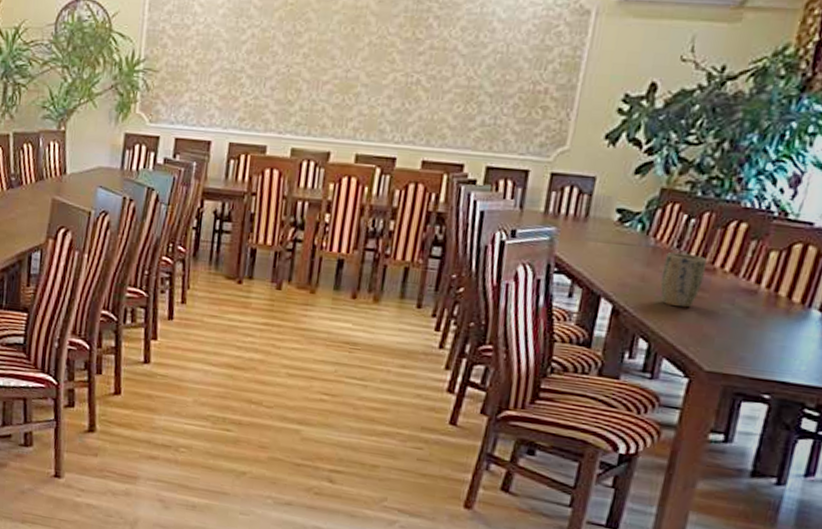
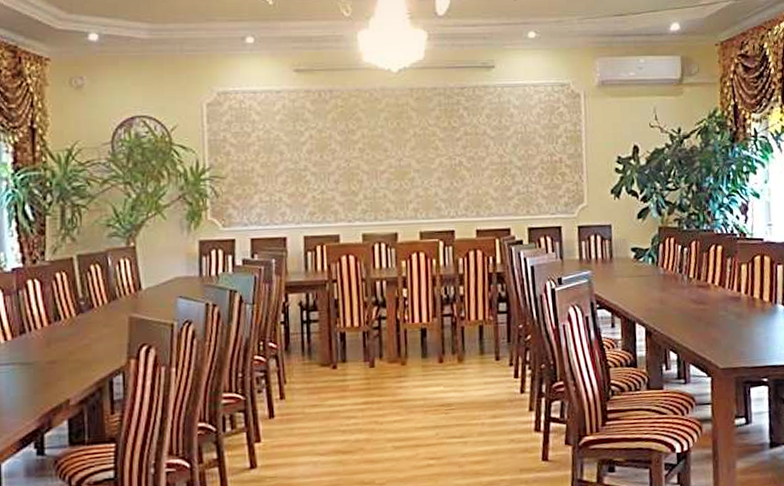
plant pot: present [660,252,708,308] -> none [673,276,703,320]

